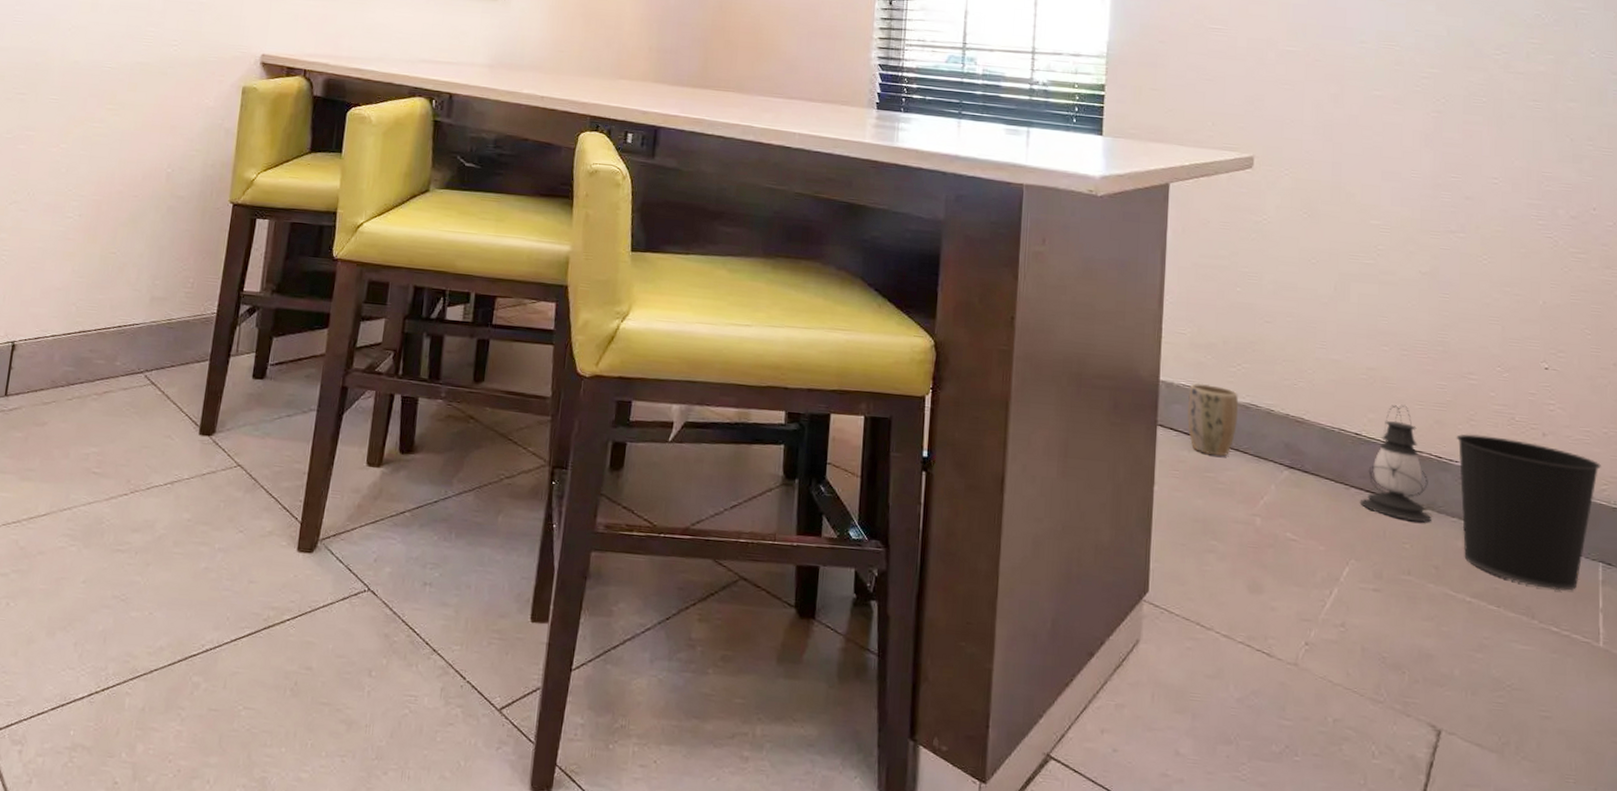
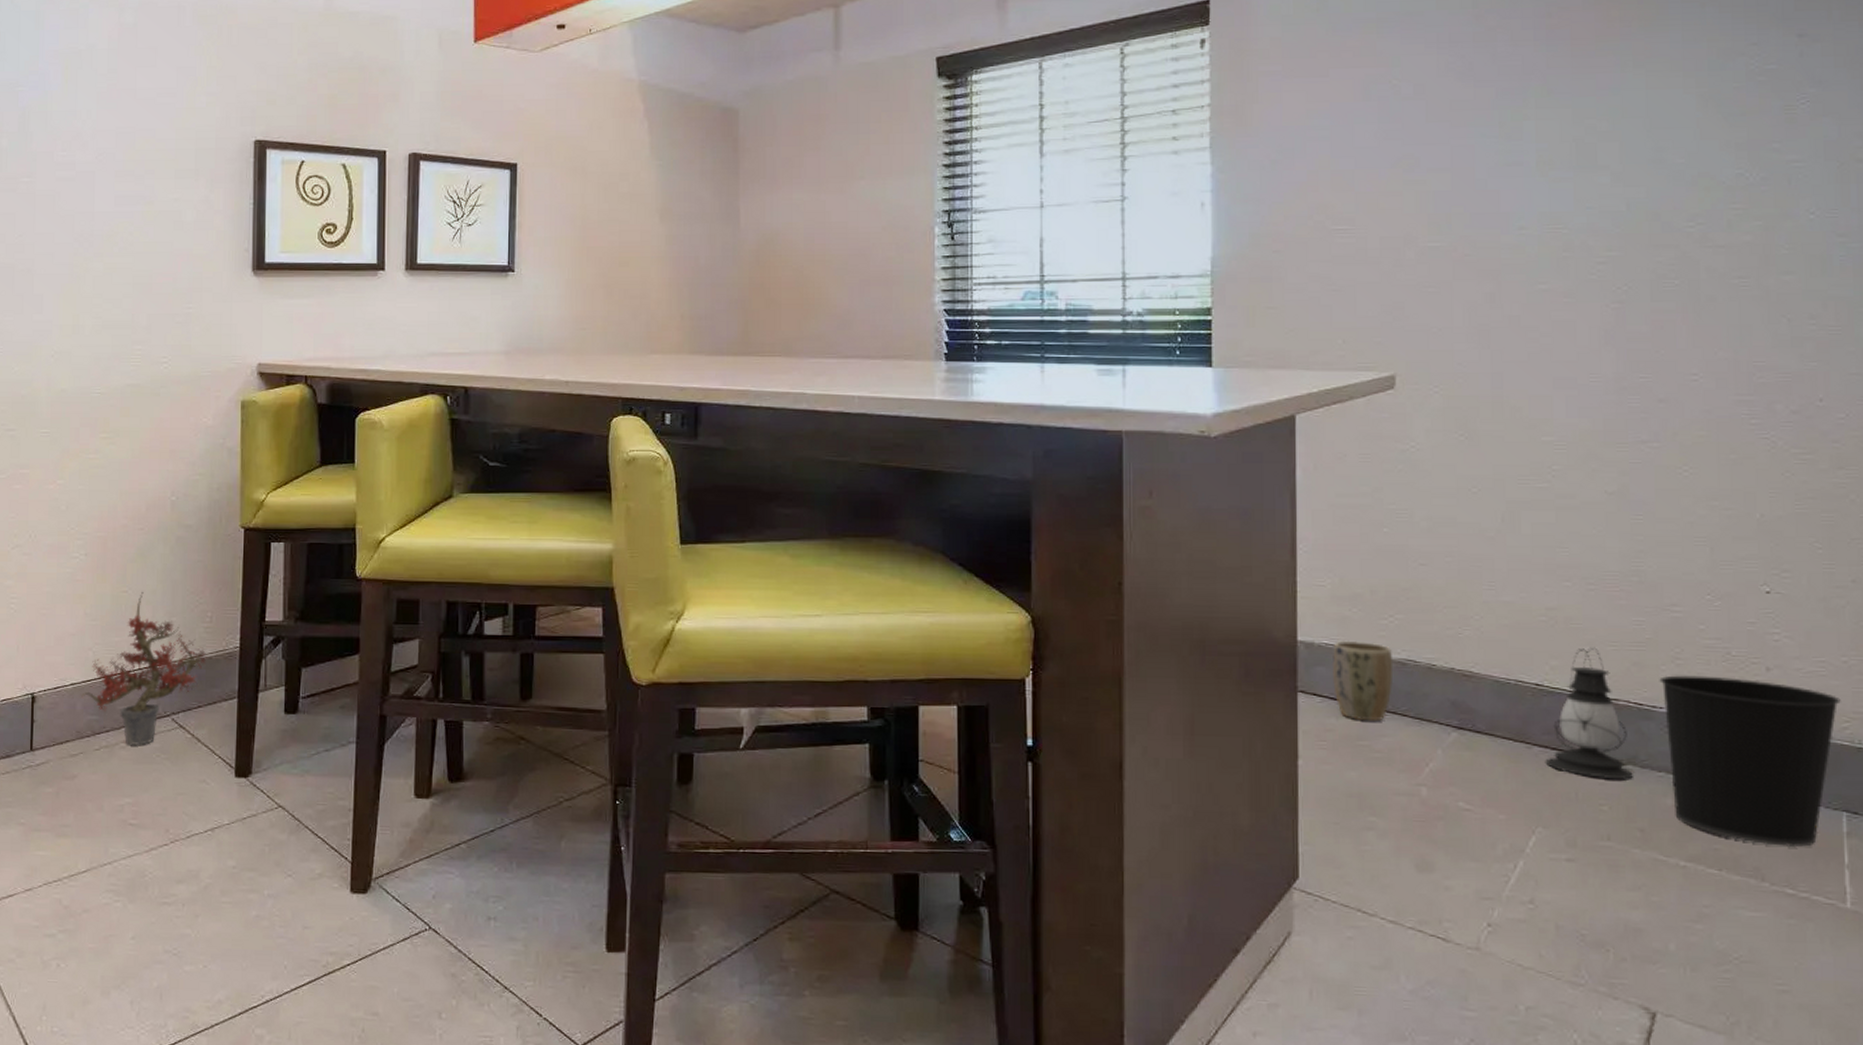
potted plant: none [60,255,185,398] -> present [81,592,207,745]

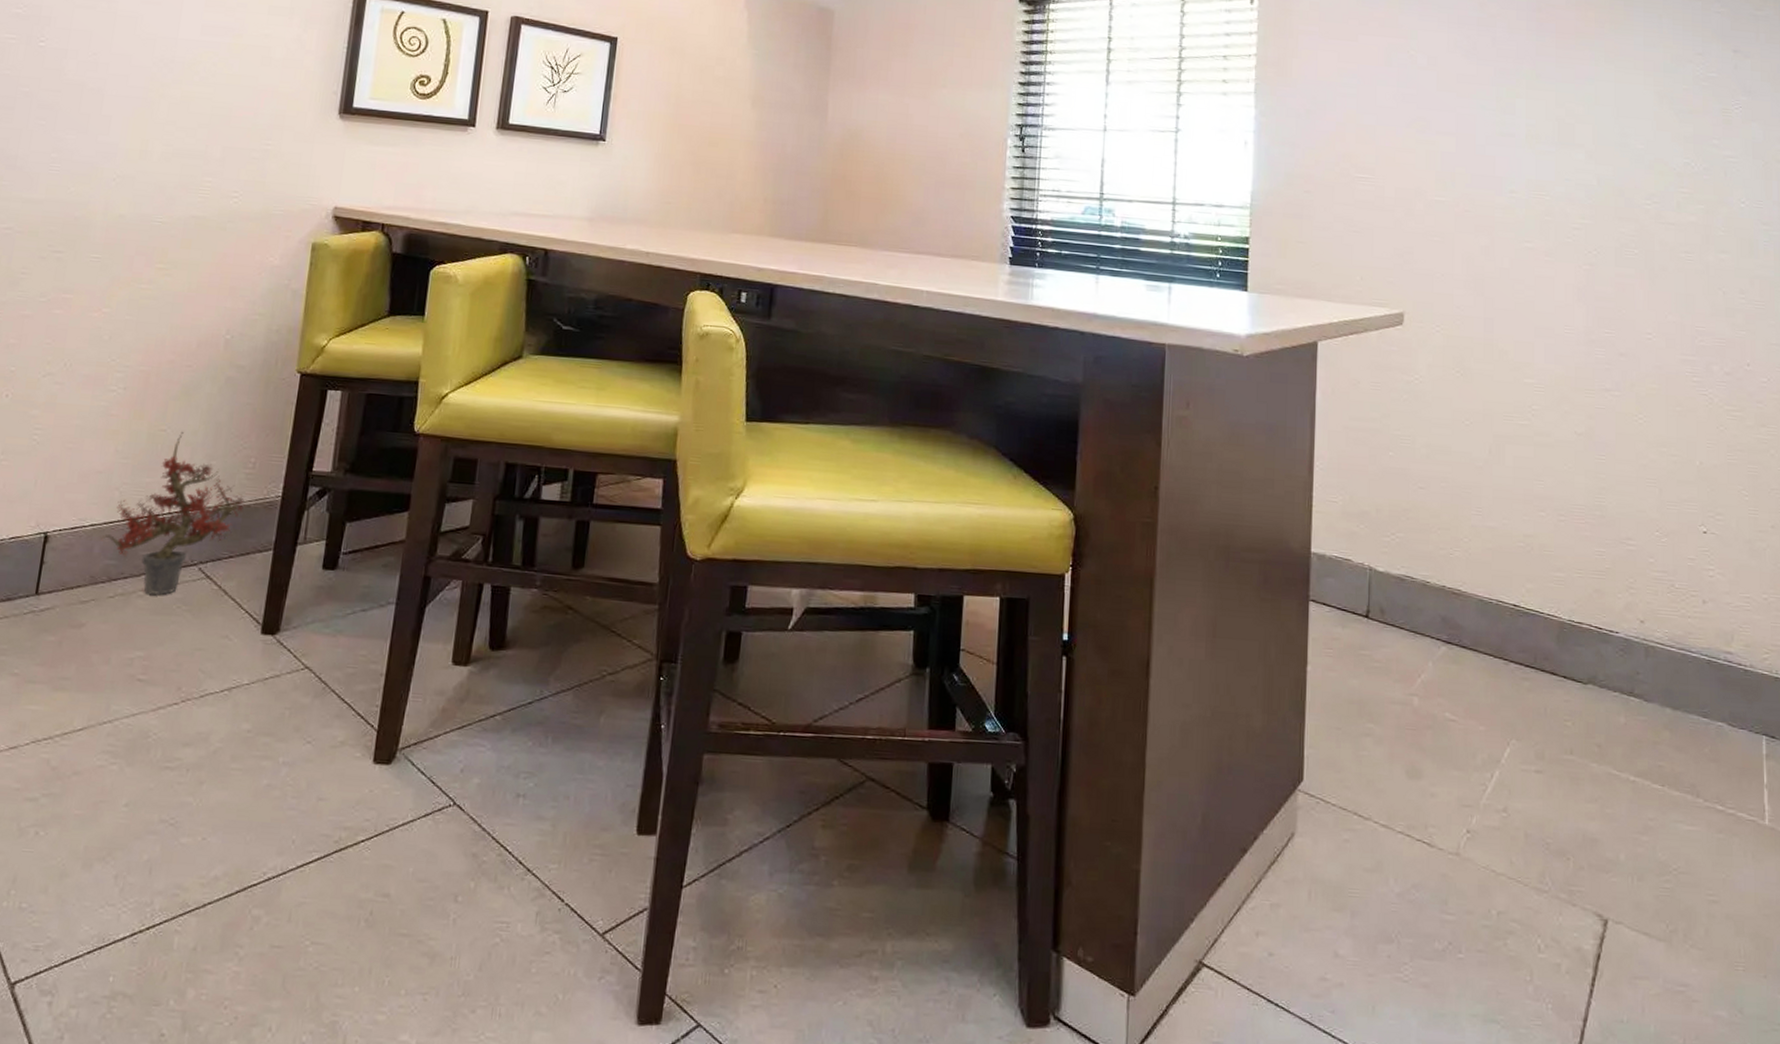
plant pot: present [1333,640,1392,721] -> none [1340,554,1392,633]
lantern: present [1545,647,1633,780] -> none [1519,573,1593,698]
wastebasket: present [1659,675,1841,848] -> none [1616,603,1762,767]

